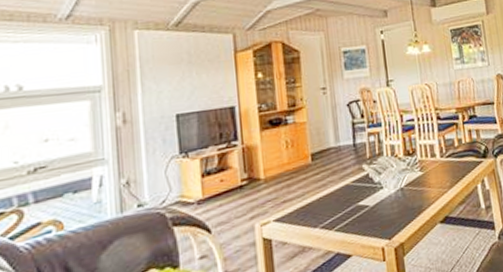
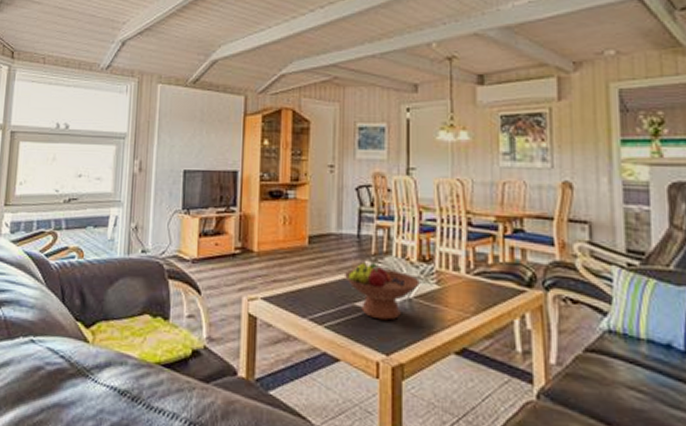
fruit bowl: none [346,165,408,212] -> present [343,263,420,321]

